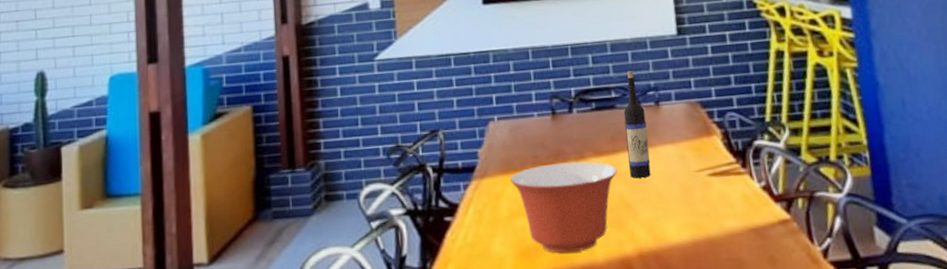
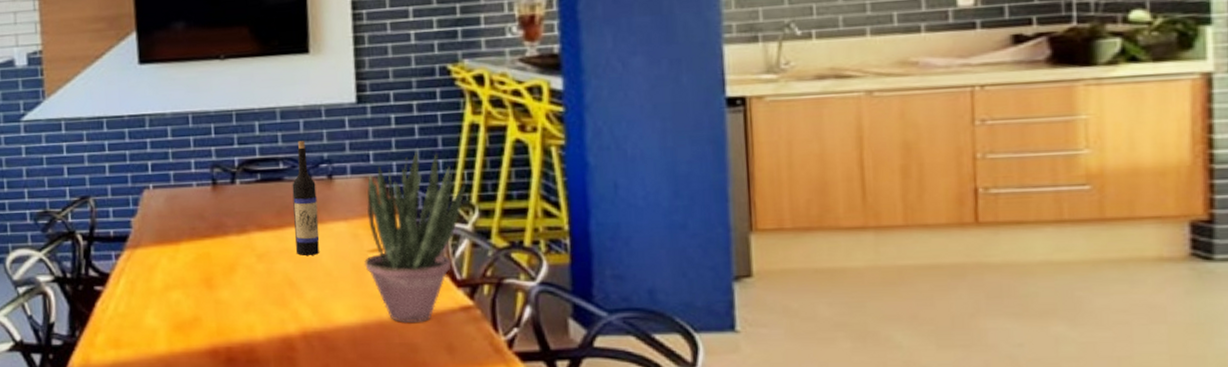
mixing bowl: present [509,161,618,253] -> none [164,235,283,329]
potted plant: none [690,75,777,239] -> present [364,149,466,324]

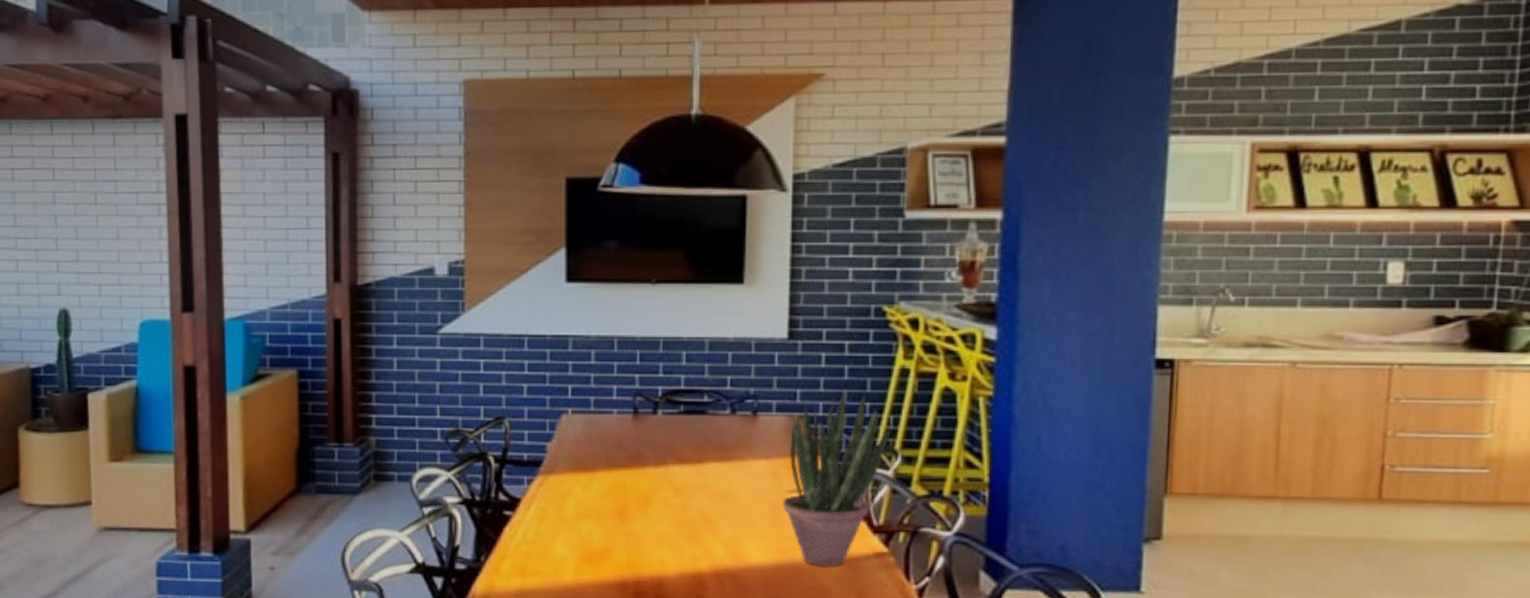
wine bottle: present [292,141,320,256] -> none [713,374,740,492]

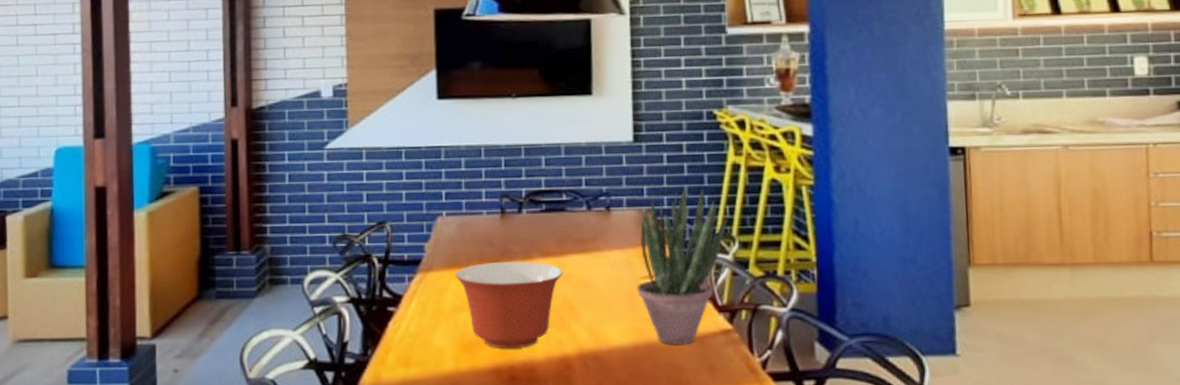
mixing bowl: none [579,466,701,562] -> present [454,261,564,349]

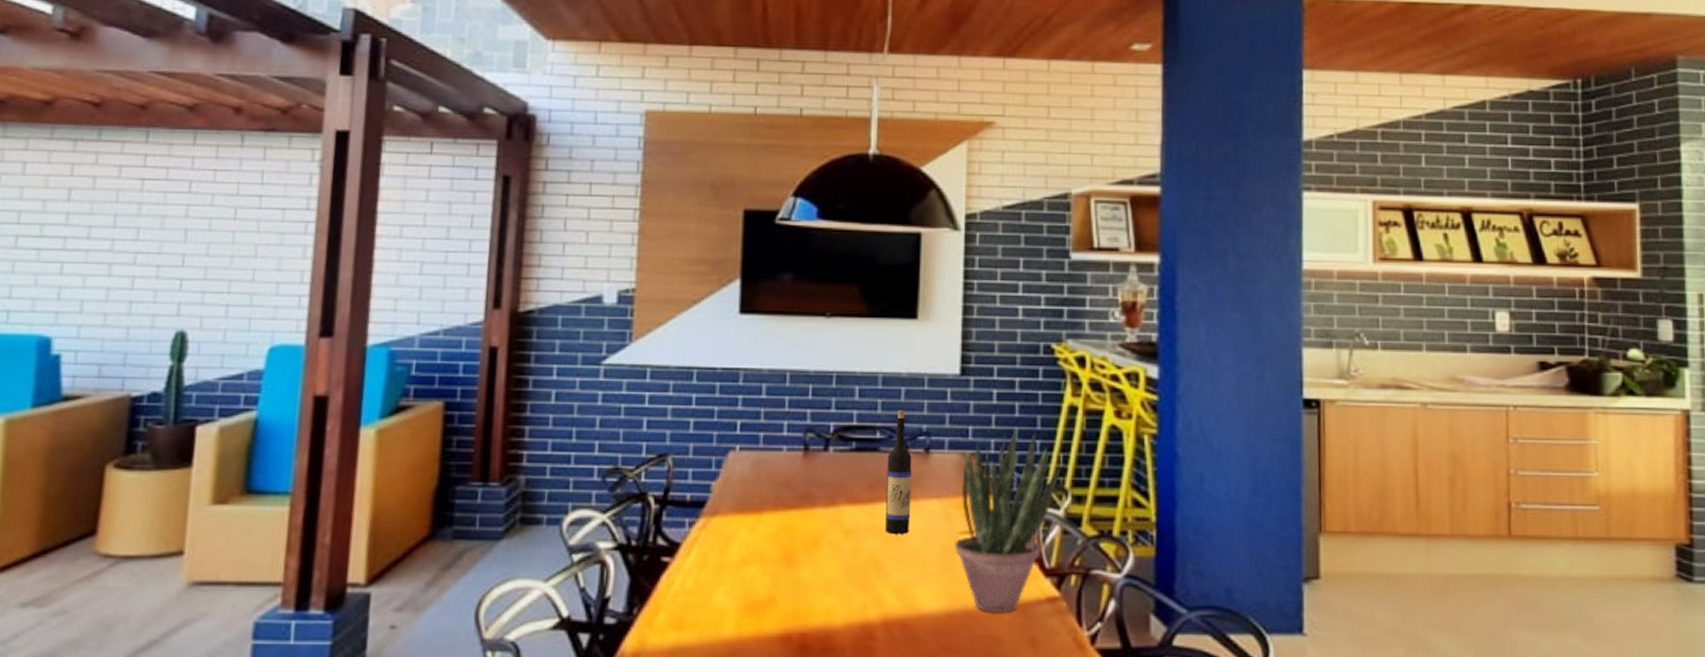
mixing bowl: present [454,261,564,349] -> none [744,507,872,612]
wine bottle: none [573,175,597,281] -> present [884,410,912,534]

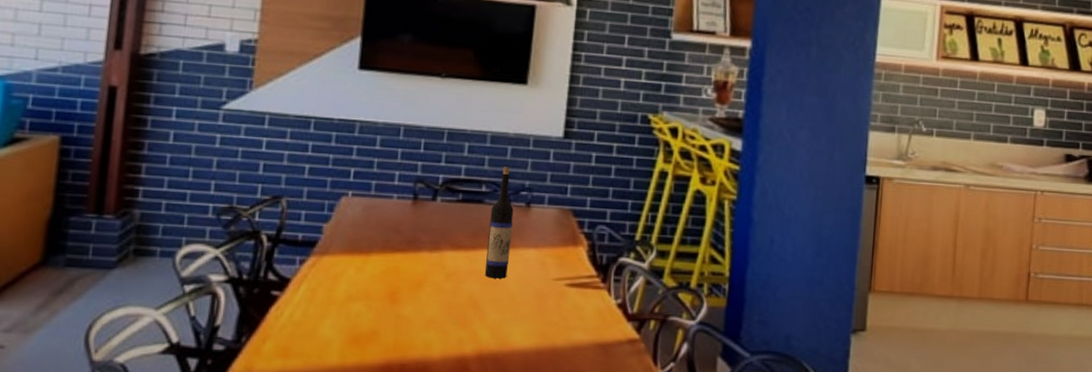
potted plant: present [954,427,1061,614] -> none [547,188,648,352]

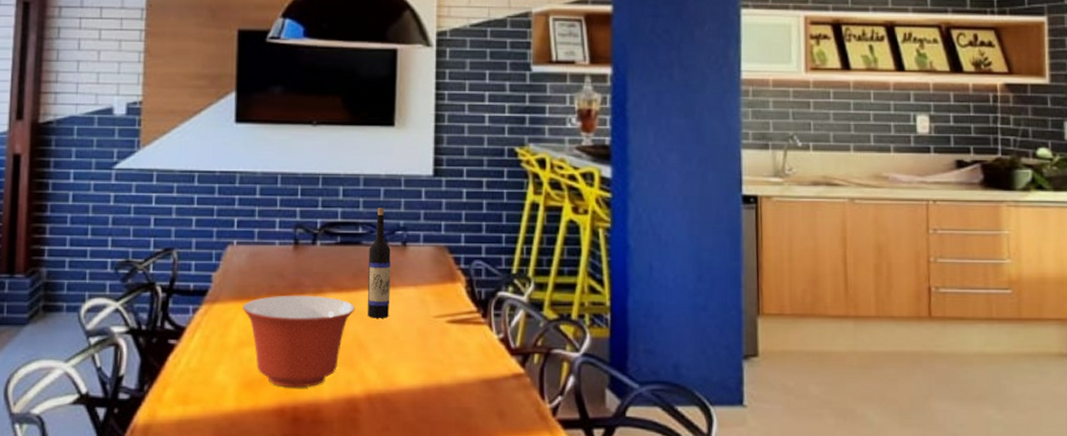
mixing bowl: none [353,250,473,345] -> present [242,295,356,388]

